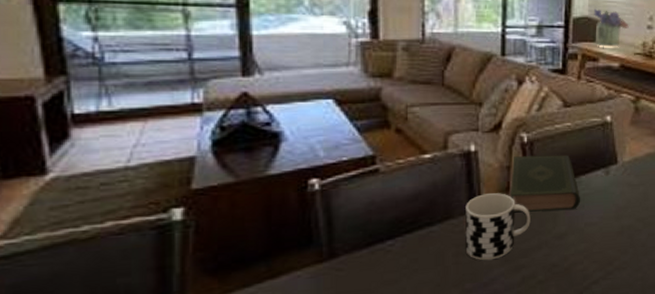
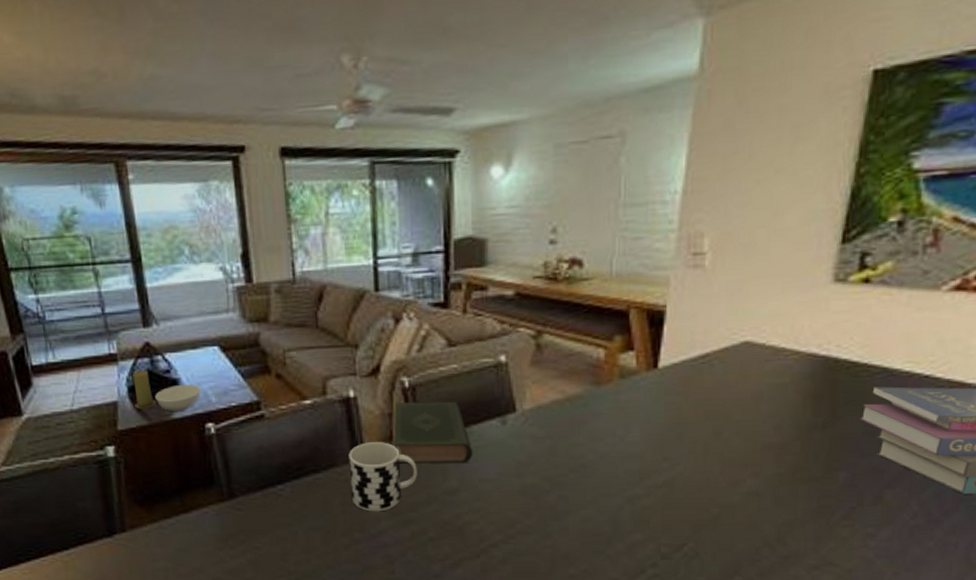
candle: none [219,123,248,165] -> present [132,371,156,409]
bowl: none [248,137,307,169] -> present [155,384,201,413]
flower bouquet: present [594,8,629,48] -> none [479,225,525,273]

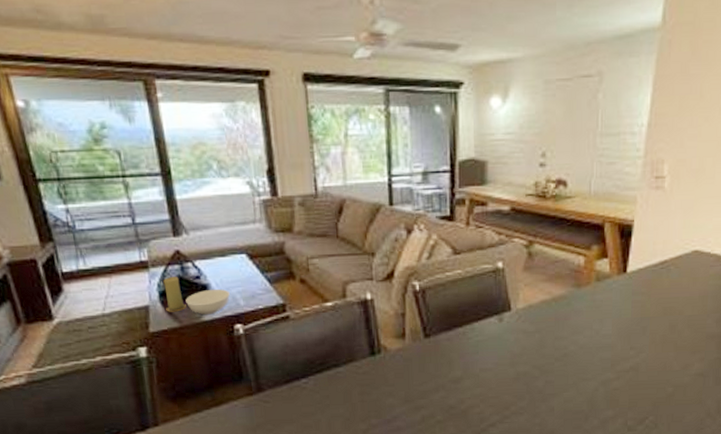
cup: present [349,442,418,512] -> none [366,338,427,400]
book: present [394,401,472,464] -> none [406,302,474,357]

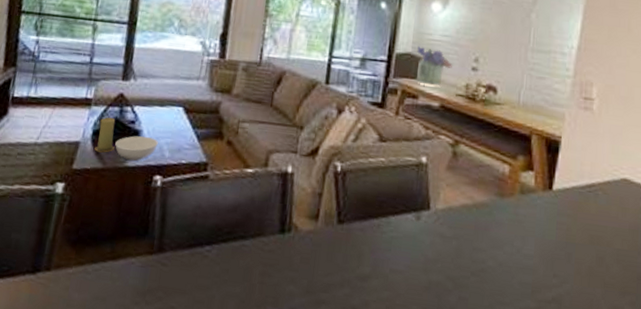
flower bouquet: none [481,149,519,191] -> present [417,45,452,86]

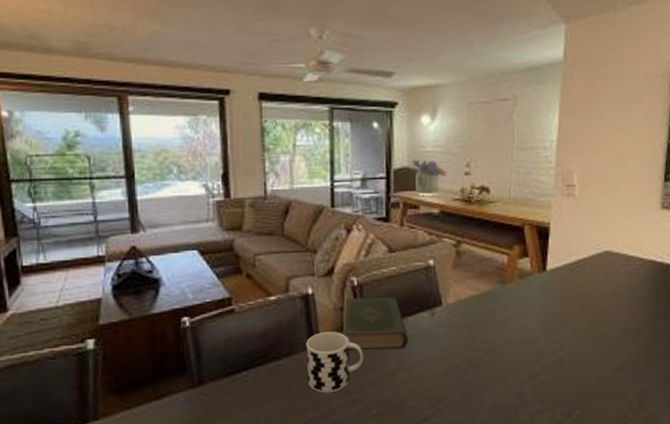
candle: present [94,117,116,153] -> none [117,271,137,305]
bowl: present [115,136,158,162] -> none [137,282,180,308]
cup: none [271,217,336,288] -> present [306,332,363,393]
book: none [319,184,388,251] -> present [344,297,408,350]

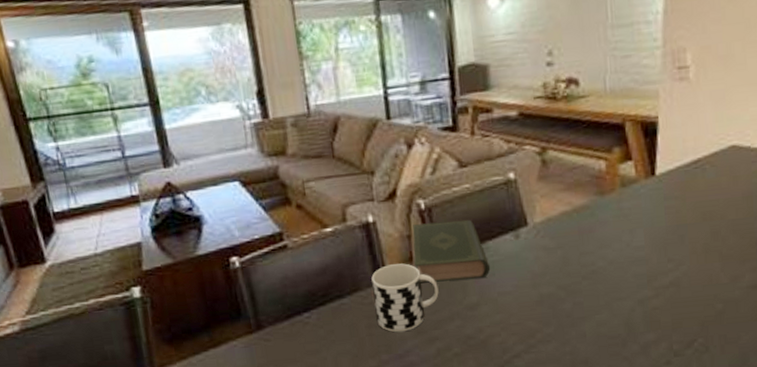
flower bouquet: present [413,159,447,196] -> none [481,52,524,96]

